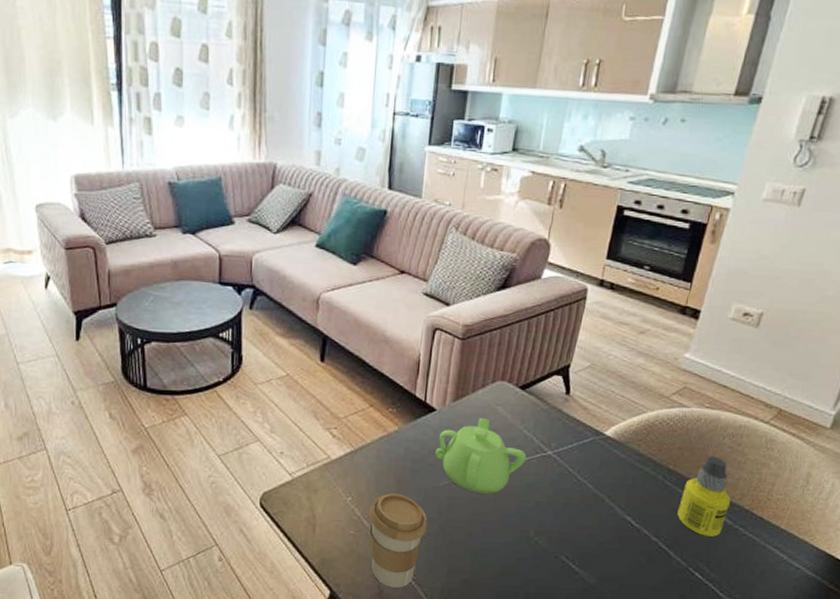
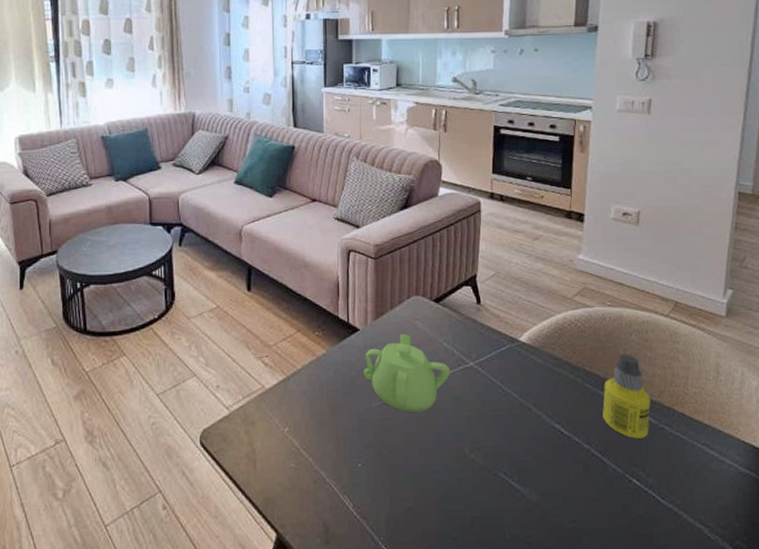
coffee cup: present [369,493,428,588] -> none [307,419,365,524]

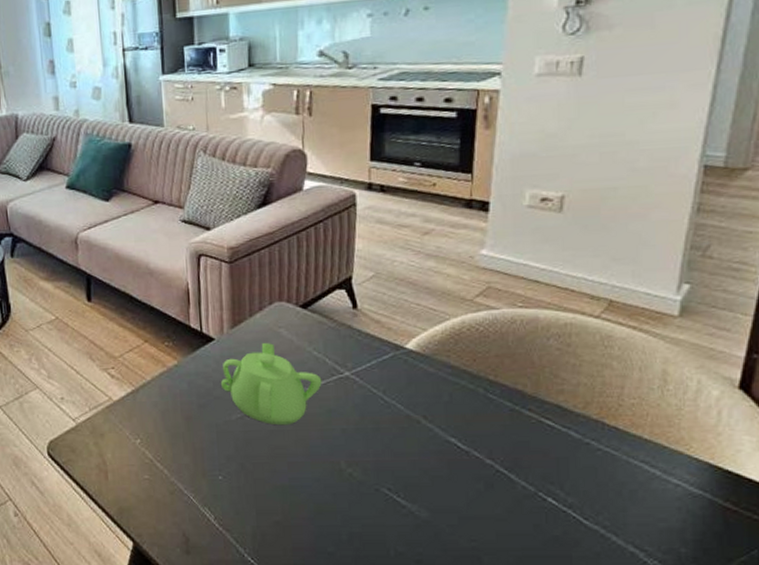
bottle: present [602,354,651,439] -> none [510,361,573,454]

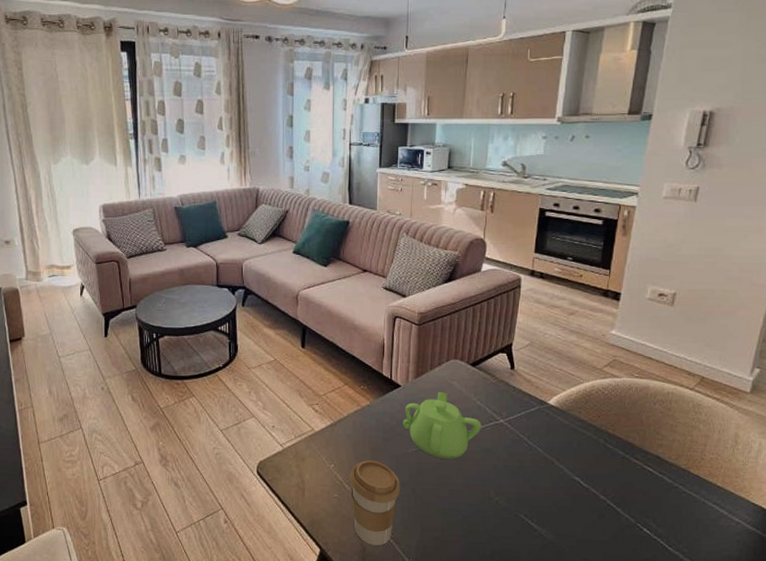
coffee cup: none [161,432,226,535] -> present [350,460,400,546]

